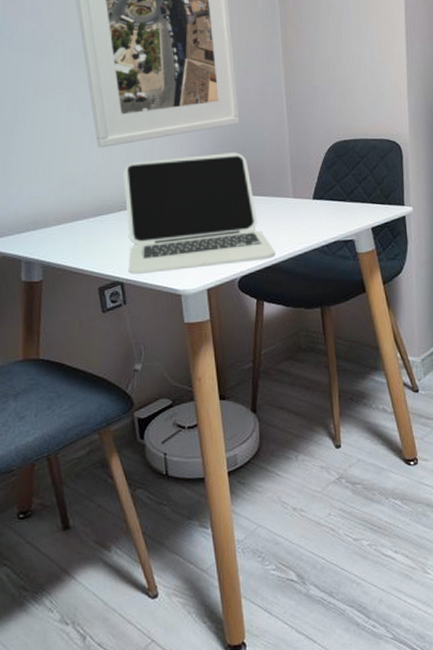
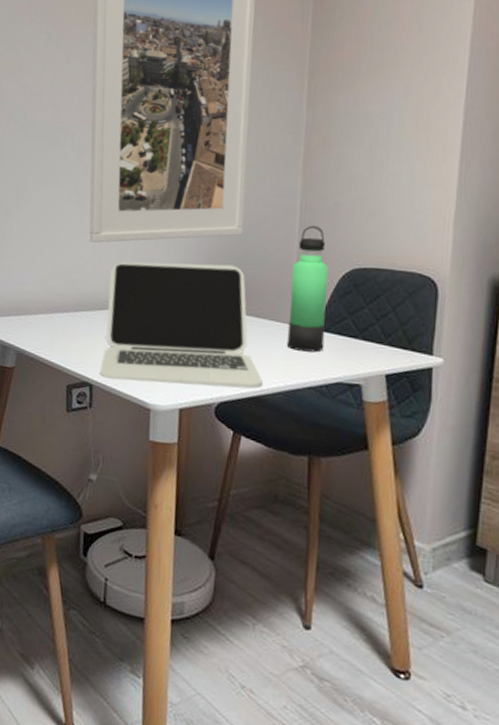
thermos bottle: none [286,108,321,220] -> present [286,225,329,353]

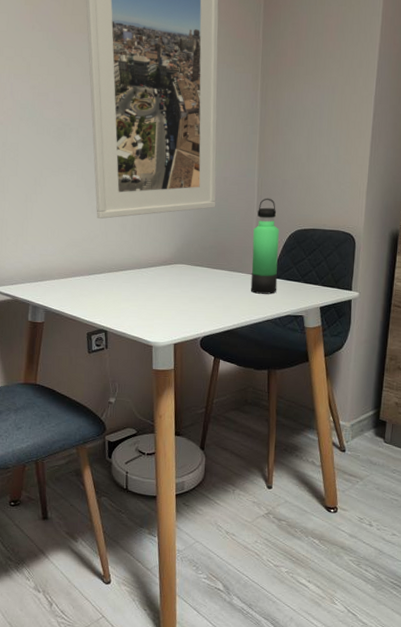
laptop: present [99,261,263,389] -> none [112,231,234,326]

